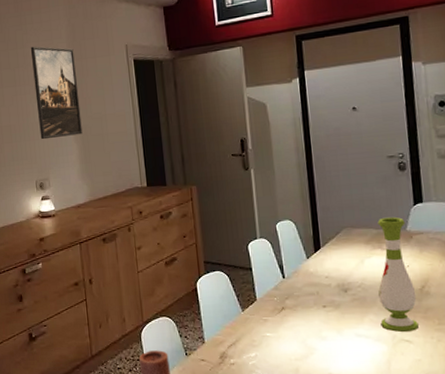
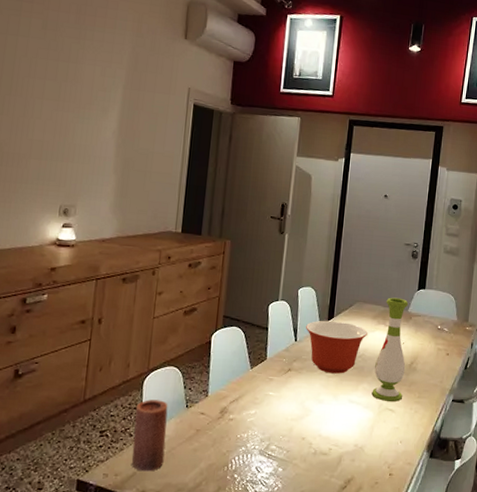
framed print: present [30,46,83,140] -> none [75,64,133,167]
mixing bowl: none [292,251,363,308] -> present [306,320,368,374]

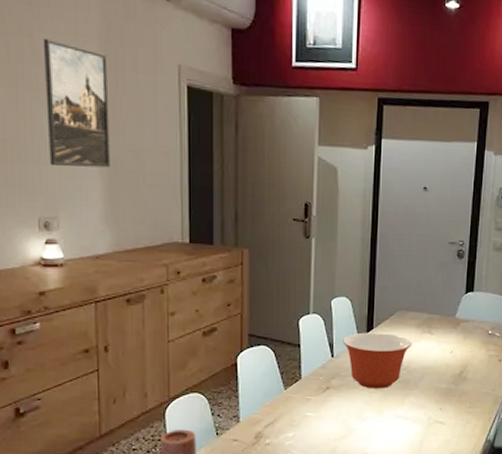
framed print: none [75,64,133,167] -> present [42,38,110,168]
vase: present [372,297,408,402] -> none [419,303,455,414]

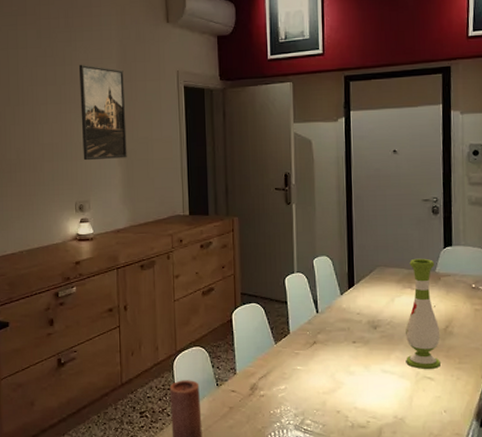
mixing bowl: present [343,332,412,389] -> none [326,288,393,344]
vase: none [419,303,455,414] -> present [406,258,441,369]

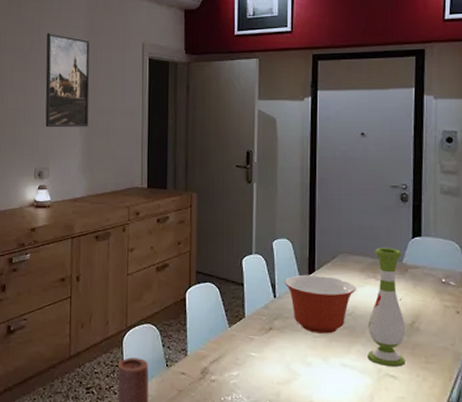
mixing bowl: none [326,288,393,344] -> present [285,274,356,334]

